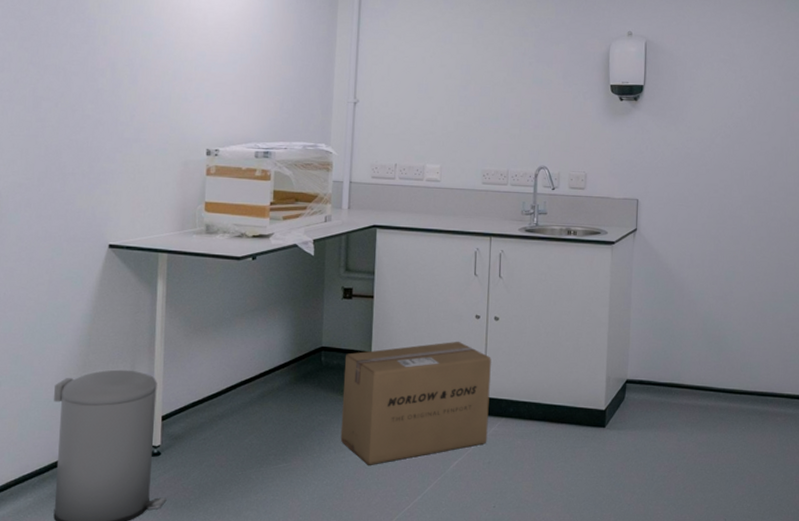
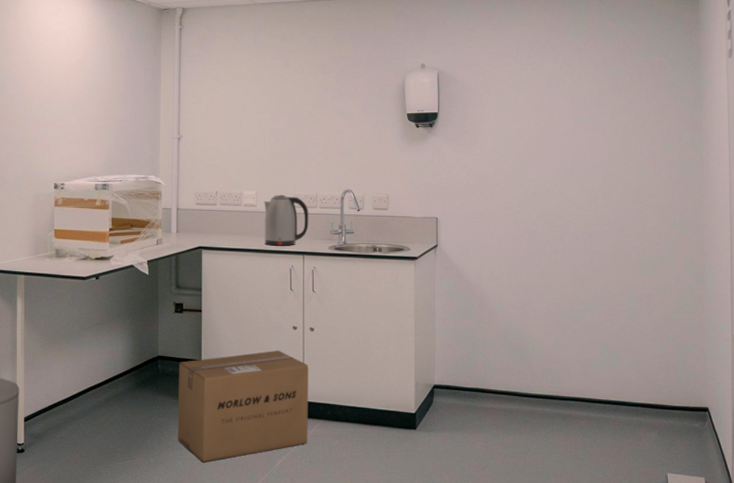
kettle: none [447,169,499,227] -> present [264,194,309,246]

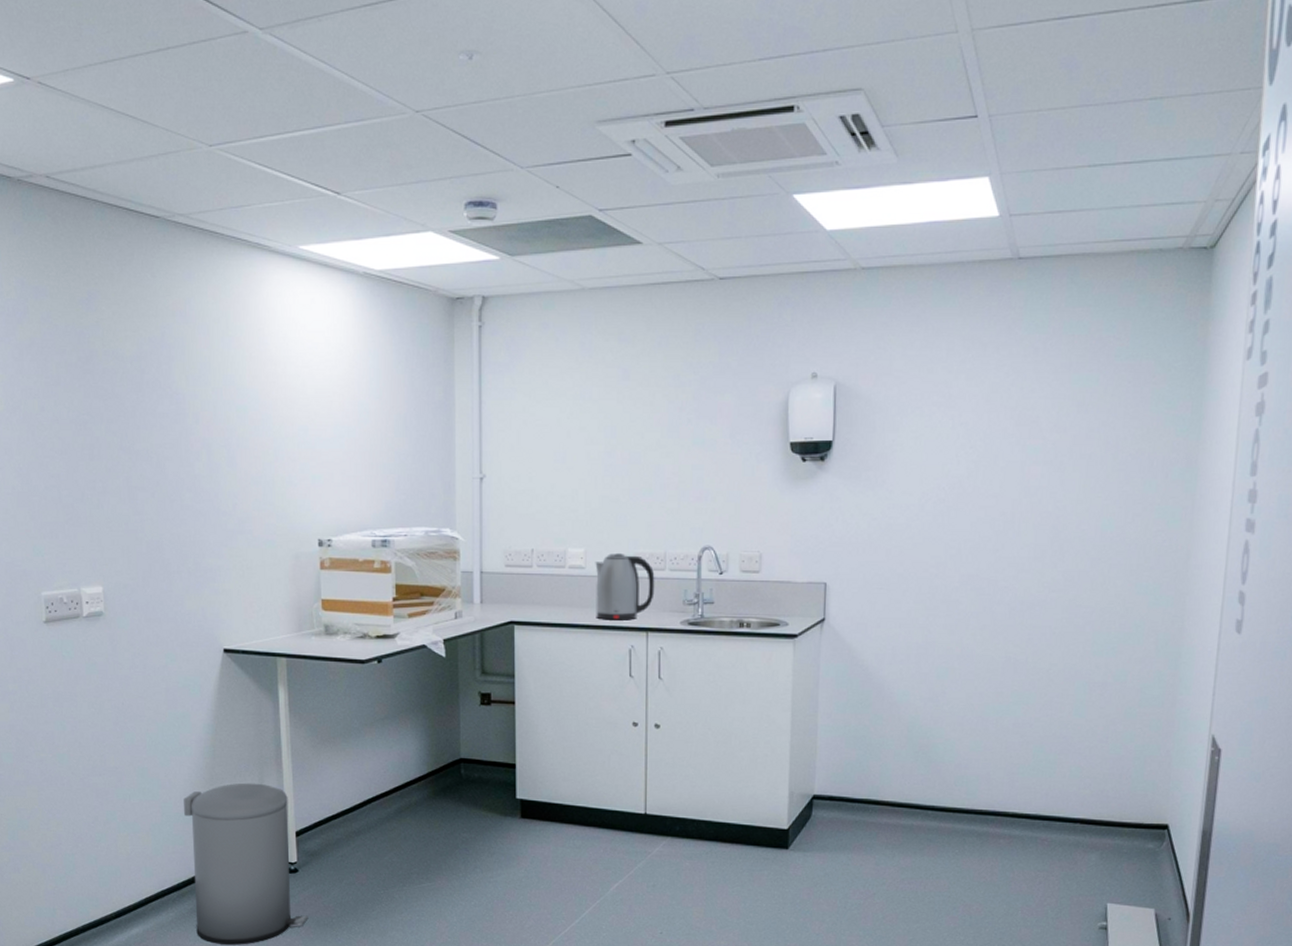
box: present [177,350,309,463] -> none [486,751,653,886]

